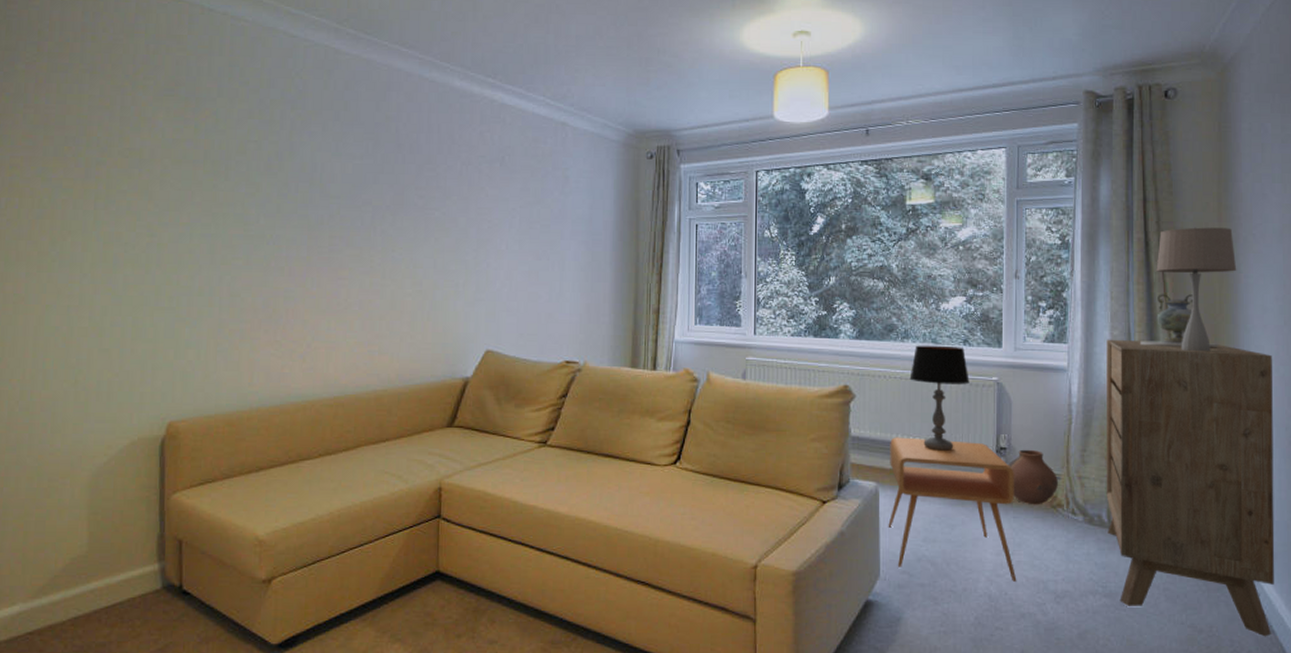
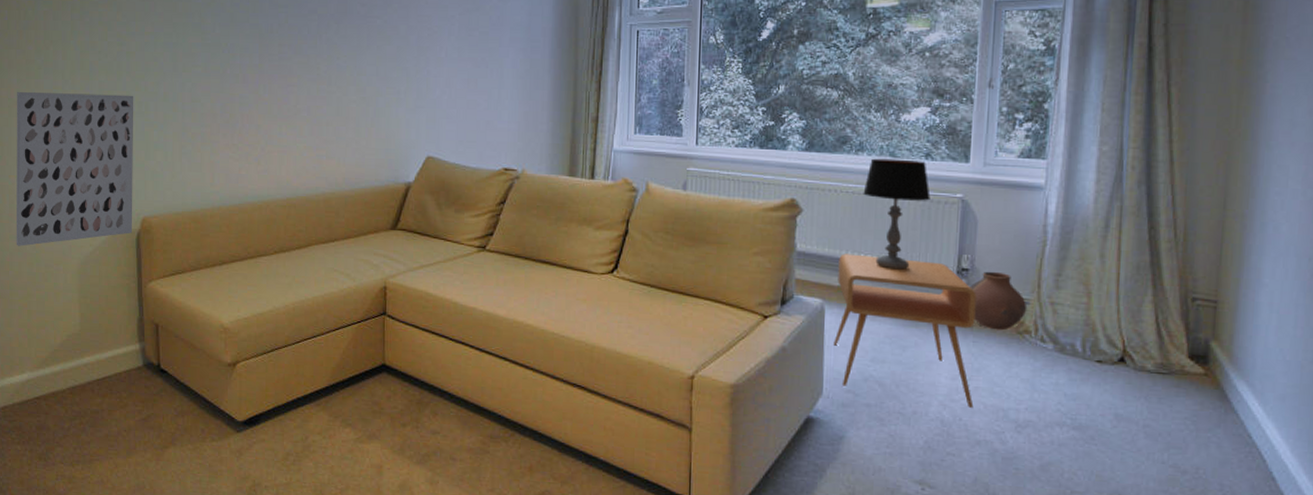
wall art: none [13,287,164,459] -> present [16,92,134,246]
dresser: present [1106,339,1275,637] -> none [1081,155,1299,484]
decorative vase: present [1140,294,1218,347] -> none [1134,106,1231,166]
table lamp: present [1156,227,1237,352] -> none [1160,30,1262,172]

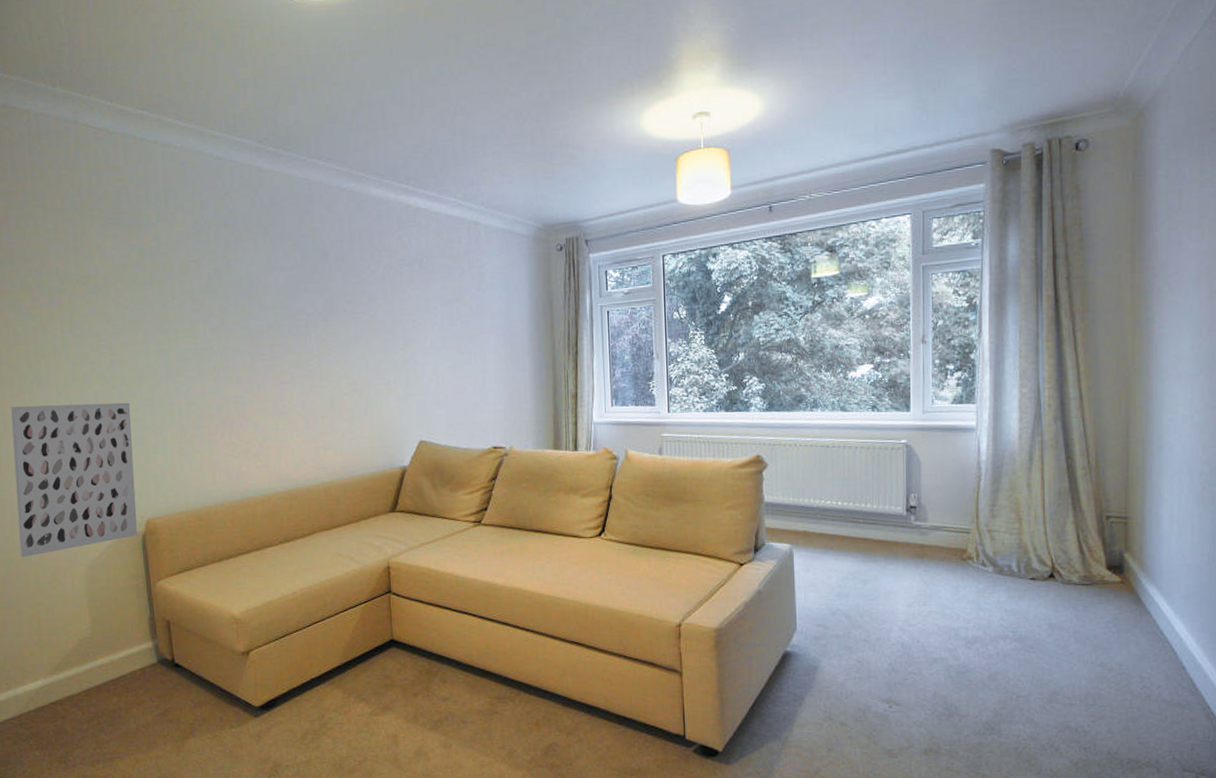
side table: present [833,254,977,408] -> none [802,501,929,630]
table lamp: present [863,158,931,270] -> none [819,412,879,512]
vase: present [970,271,1028,331] -> none [918,506,969,559]

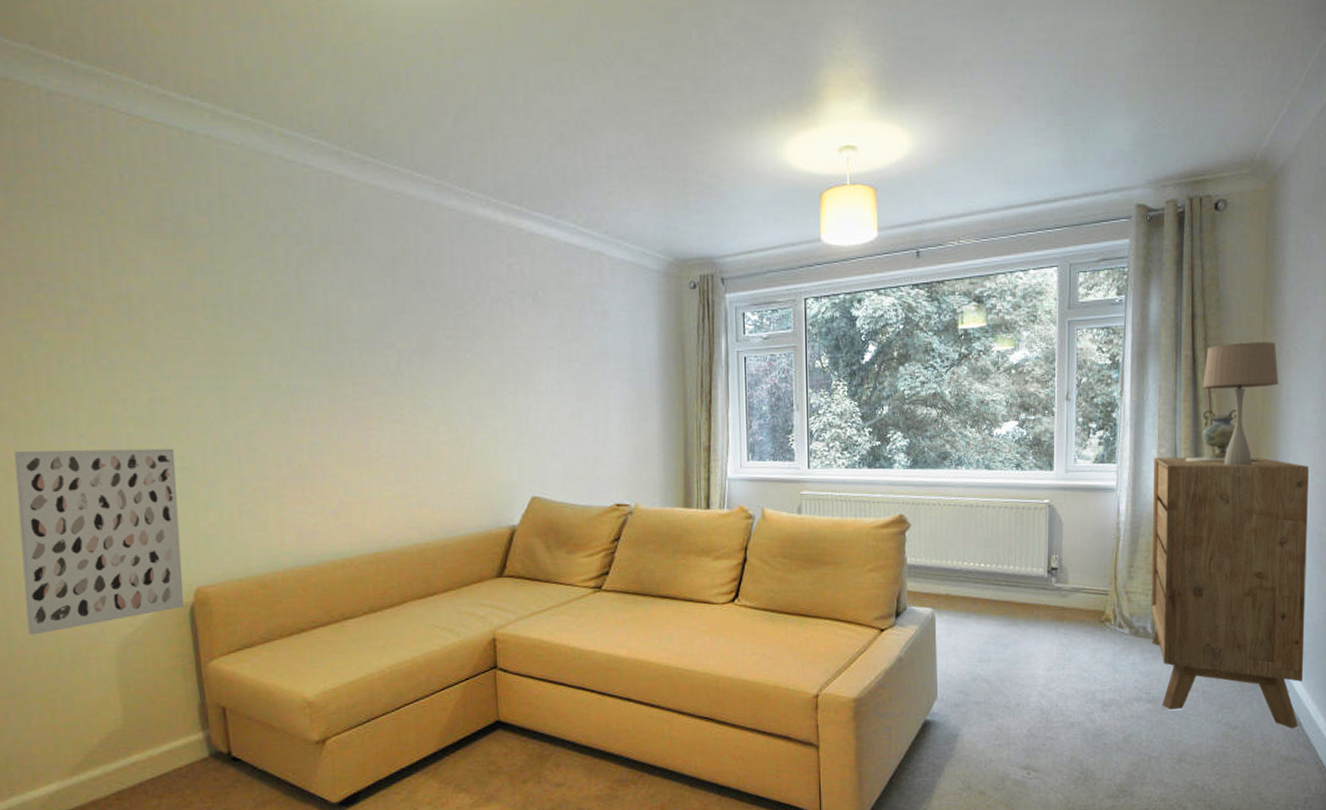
dresser: none [1015,396,1186,673] -> present [1151,457,1309,729]
decorative vase: none [1050,348,1130,401] -> present [1186,409,1259,462]
table lamp: none [1066,279,1151,405] -> present [1202,342,1279,466]

